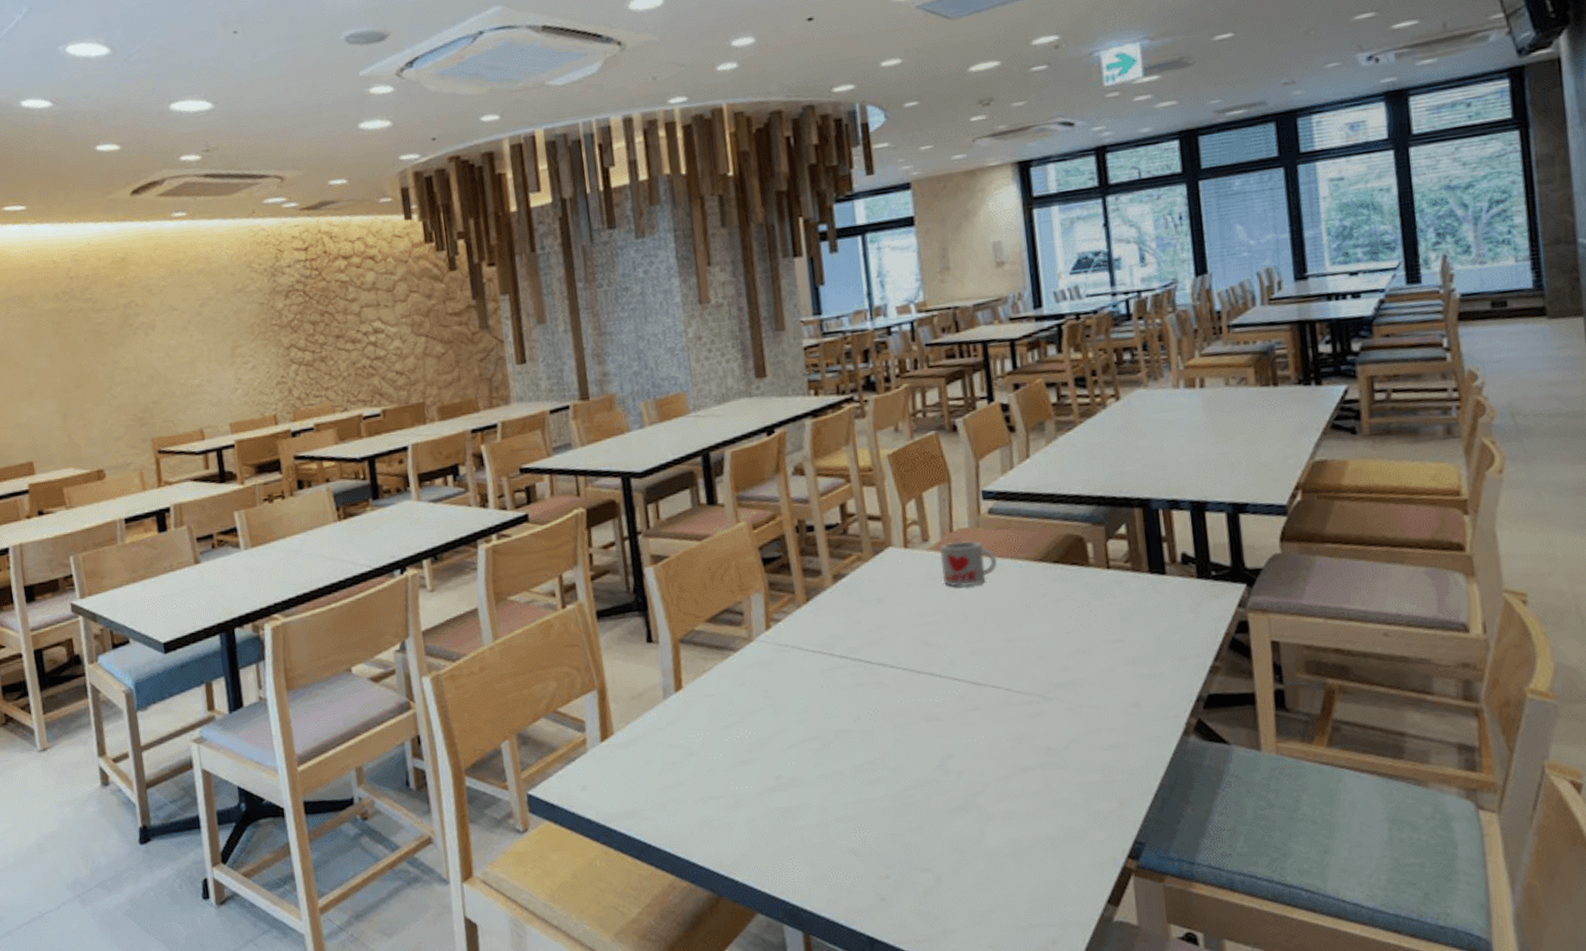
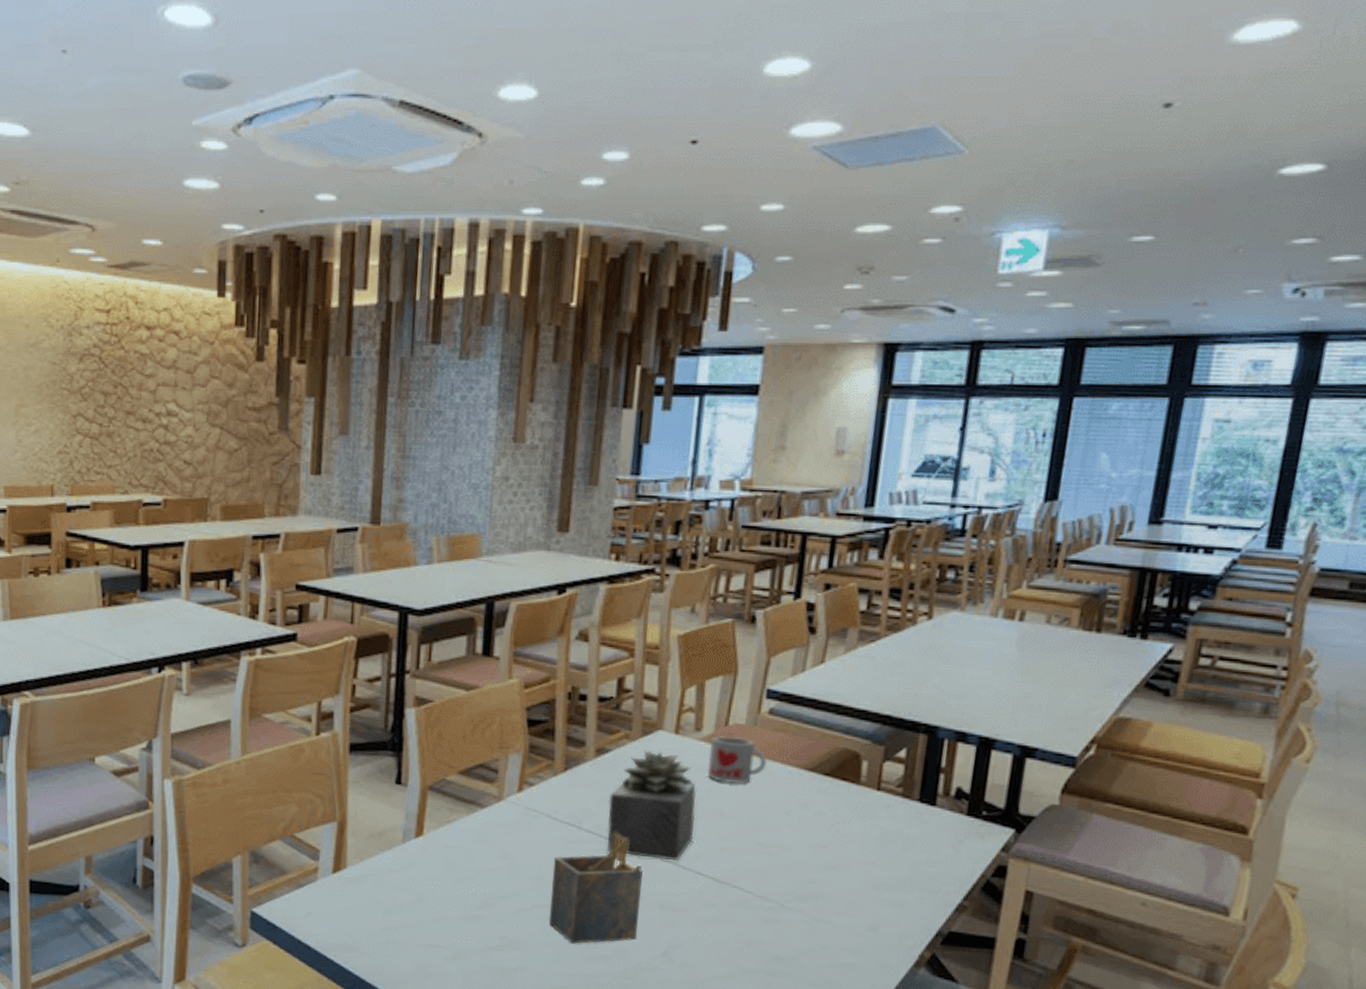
napkin holder: none [813,653,909,771] -> present [549,832,643,944]
succulent plant: none [855,567,944,674] -> present [605,750,697,861]

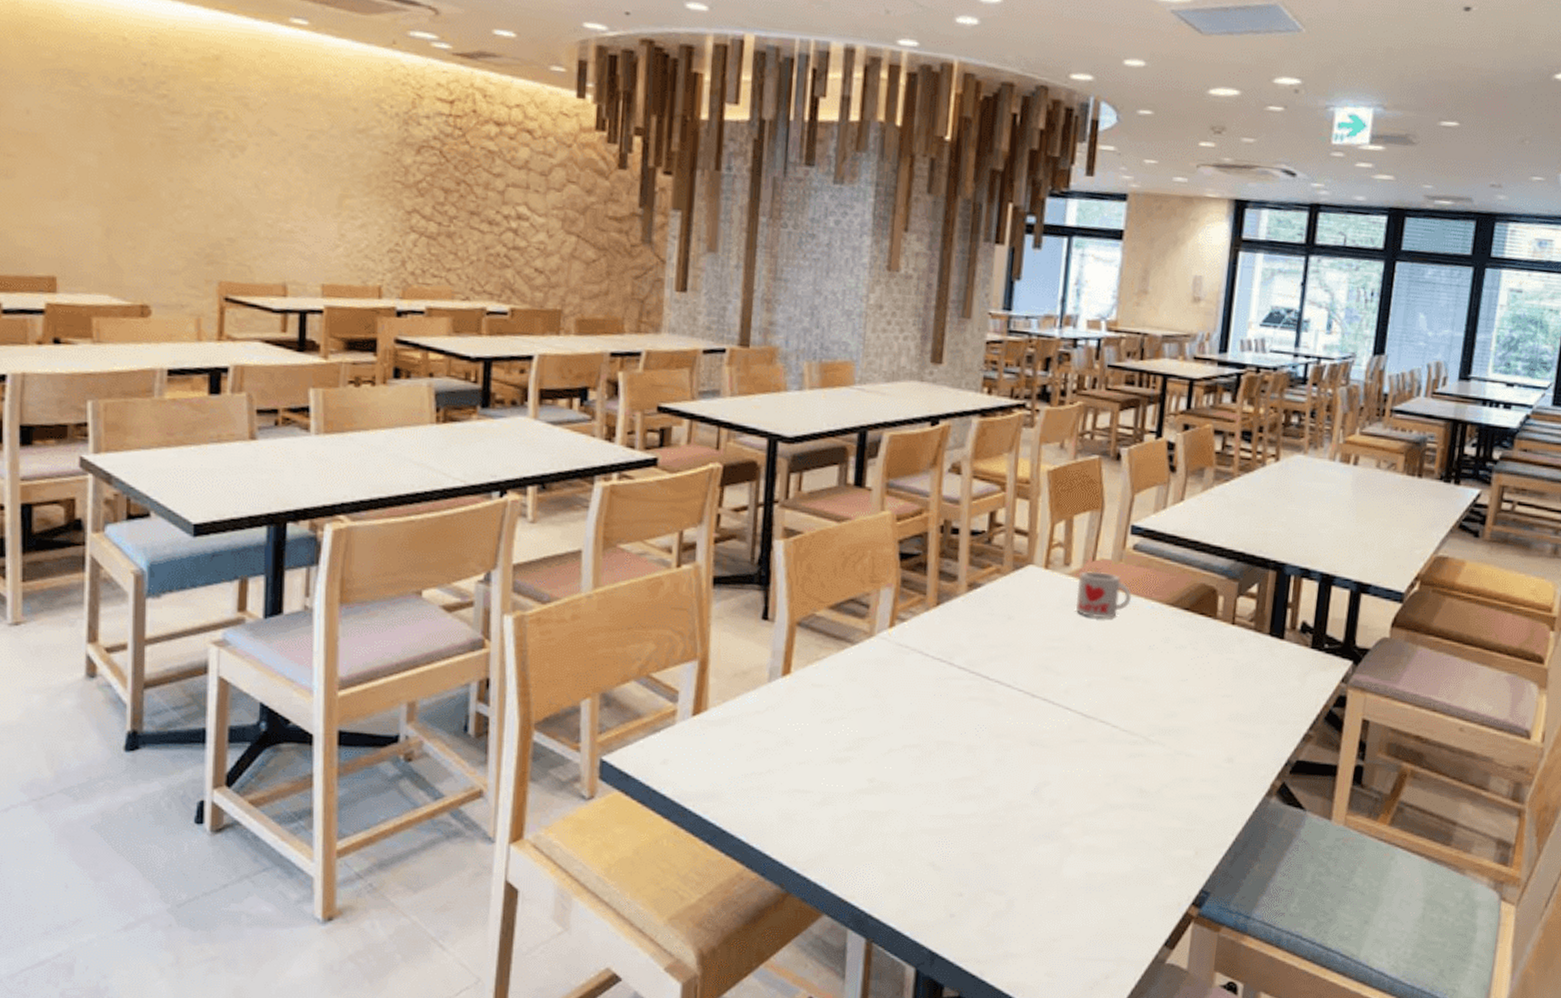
napkin holder: present [549,832,643,944] -> none [920,668,1013,784]
succulent plant: present [605,750,697,861] -> none [976,585,1066,697]

